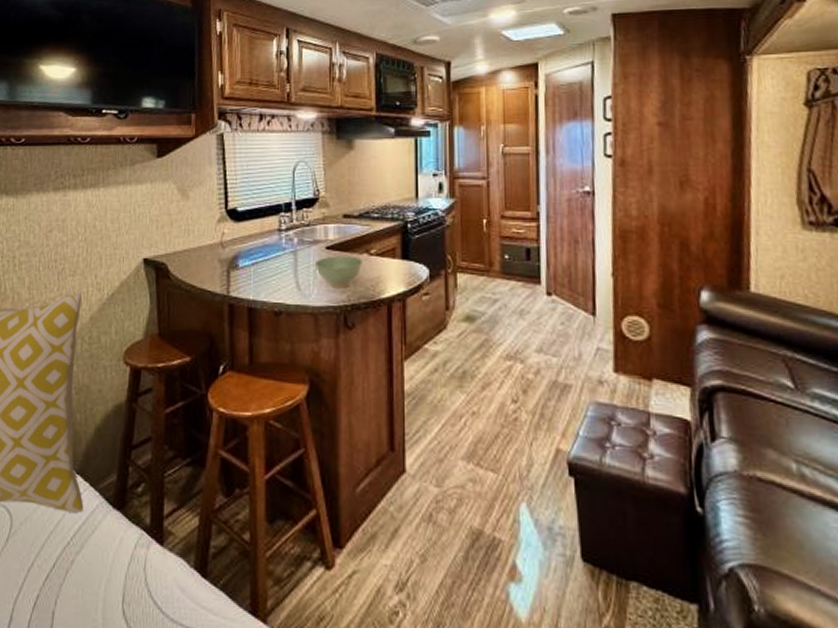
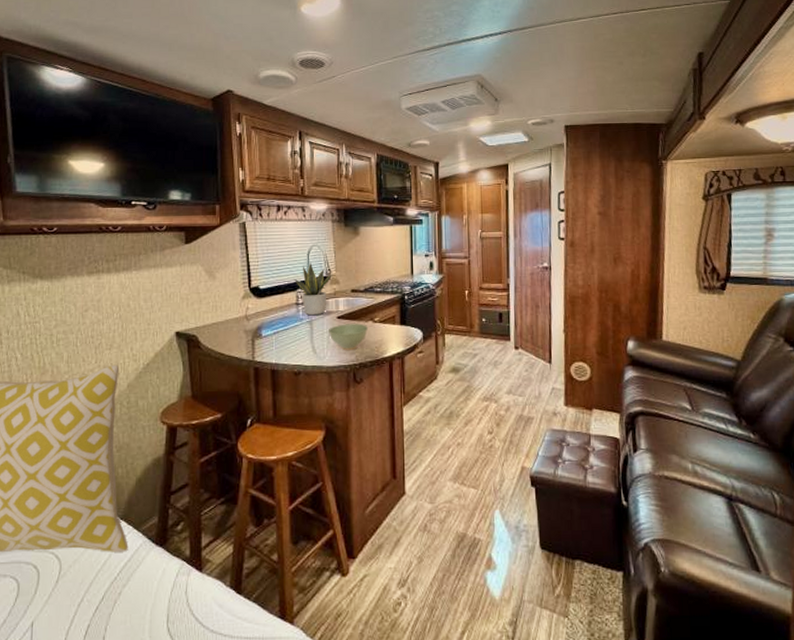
potted plant: none [277,181,322,245] -> present [295,262,333,316]

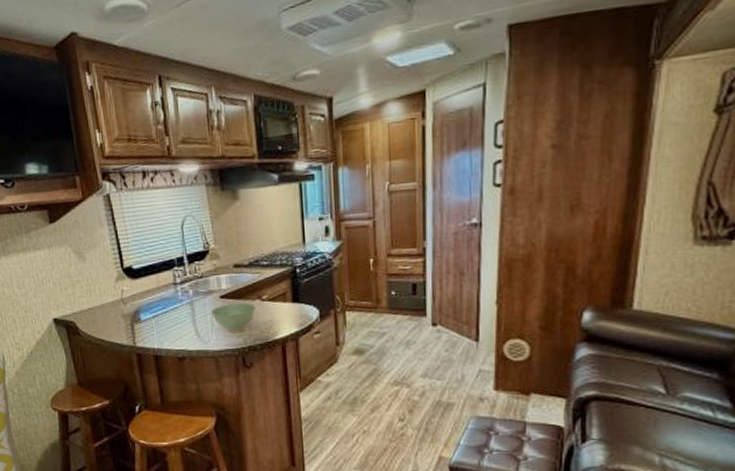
potted plant: present [295,262,333,316] -> none [170,235,212,296]

